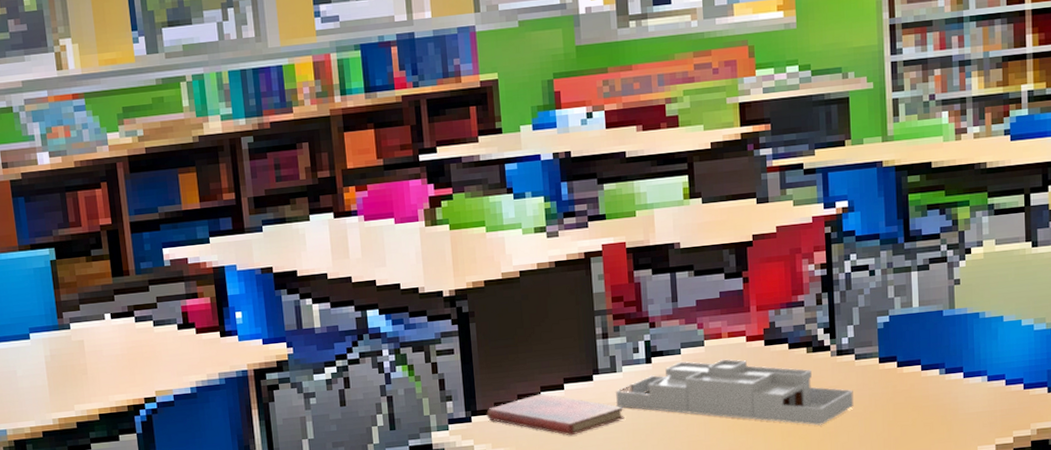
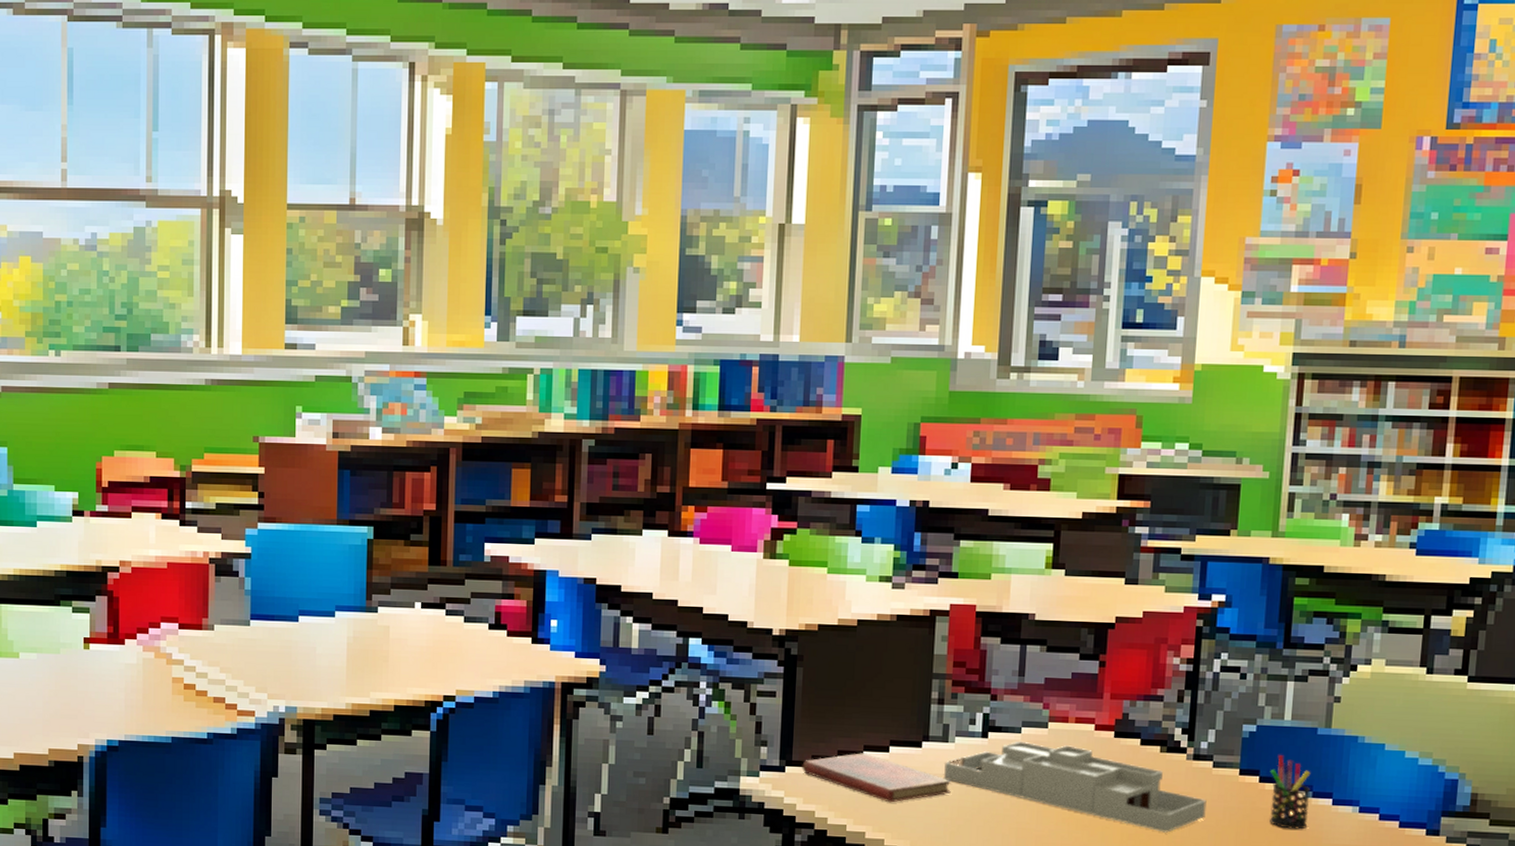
pen holder: none [905,339,945,405] -> present [1270,755,1311,830]

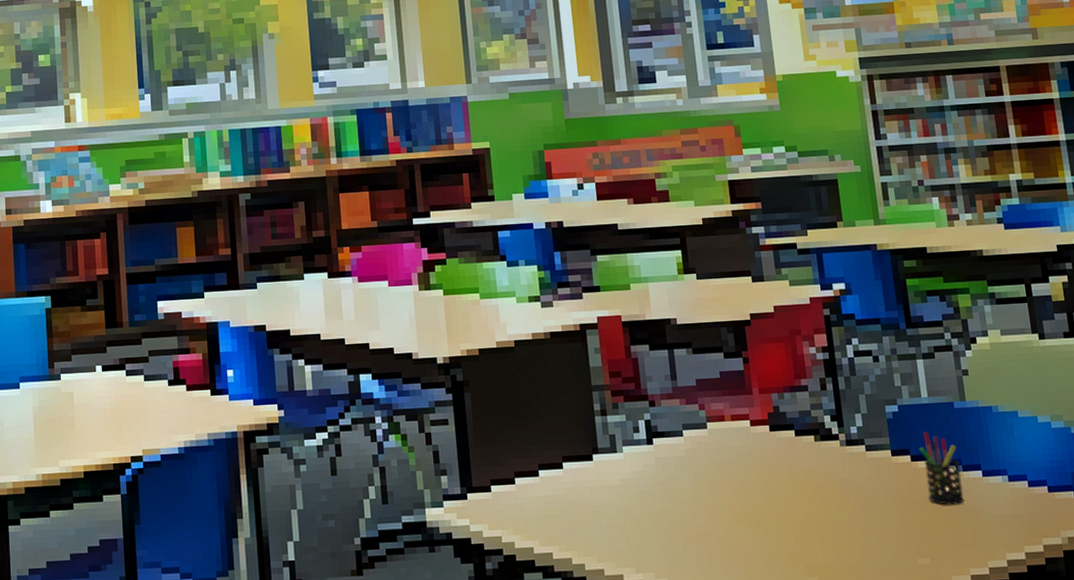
diary: present [802,753,951,803] -> none [482,472,627,520]
desk organizer: present [943,741,1207,833] -> none [617,444,869,522]

